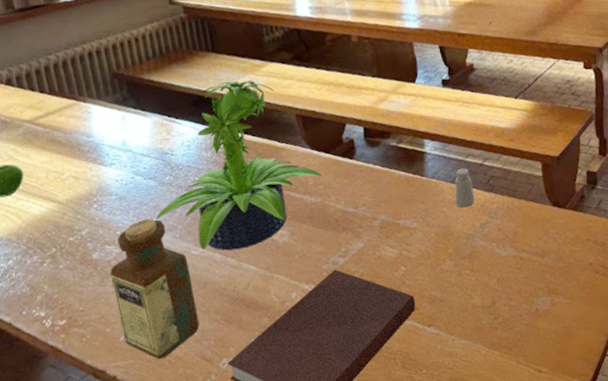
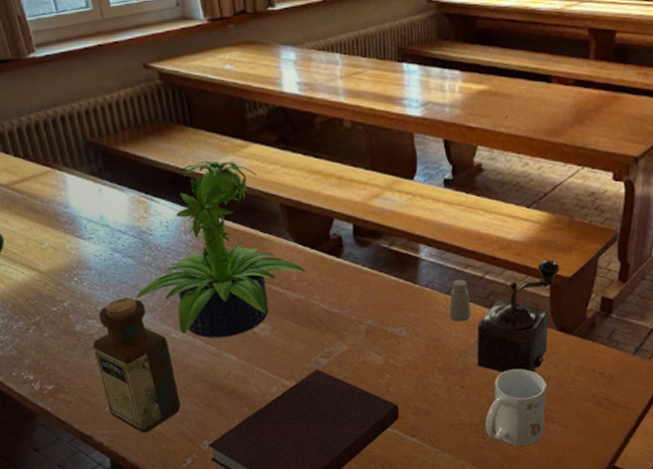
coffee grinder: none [481,142,549,252] -> present [478,259,560,373]
mug: none [496,246,551,322] -> present [485,369,546,445]

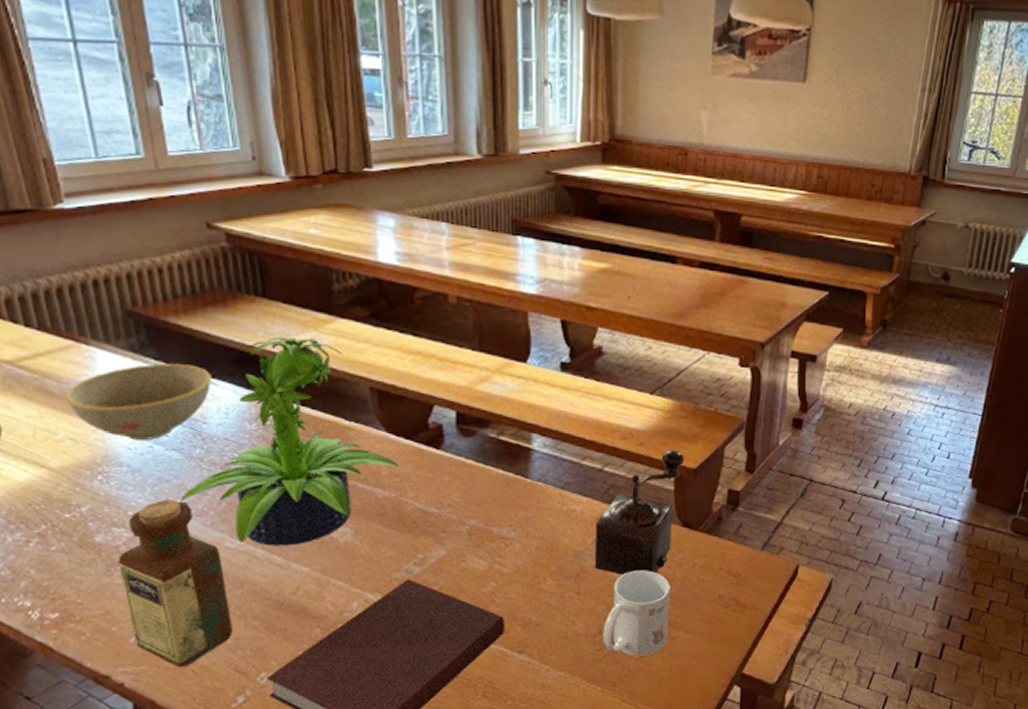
bowl: none [47,184,155,249] -> present [65,363,212,440]
saltshaker: present [449,279,471,322] -> none [564,472,589,519]

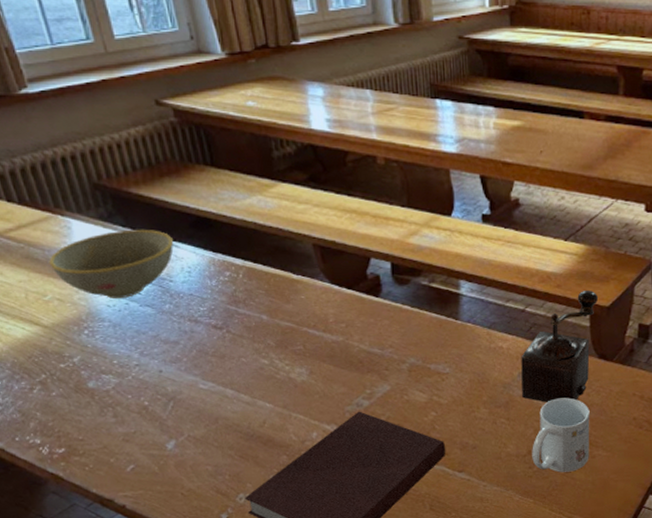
bottle: present [118,499,233,668] -> none [109,349,213,492]
potted plant: present [181,336,399,546] -> none [157,201,343,387]

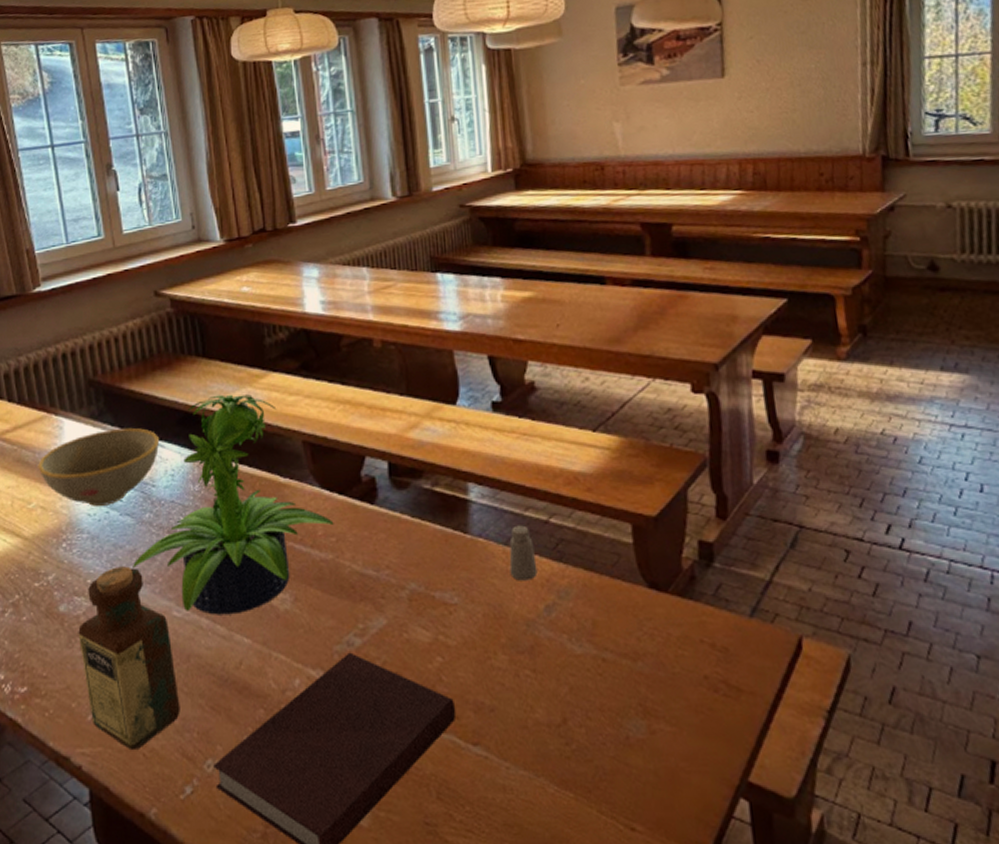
bottle: none [109,349,213,492] -> present [78,566,180,751]
potted plant: none [157,201,343,387] -> present [133,394,334,615]
saltshaker: none [492,313,514,355] -> present [509,525,538,581]
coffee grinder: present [521,289,599,402] -> none [547,494,642,649]
mug: present [532,397,590,472] -> none [568,642,648,754]

